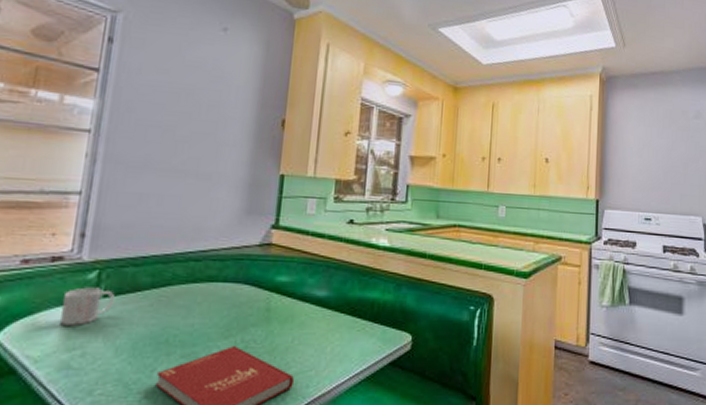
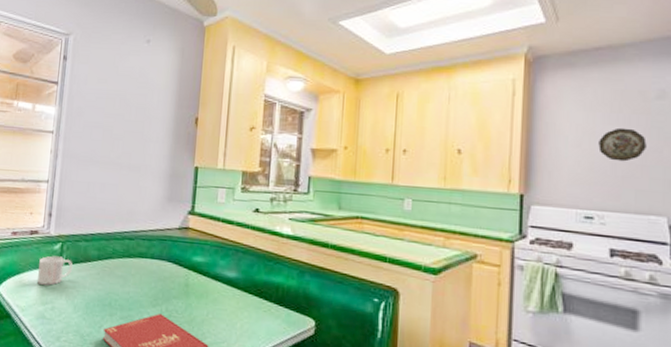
decorative plate: none [654,141,688,171] -> present [598,127,647,162]

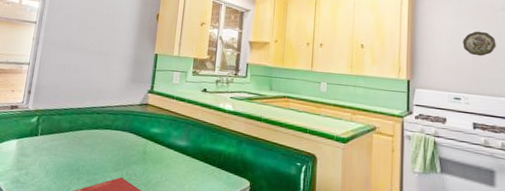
mug: present [37,256,72,286] -> none [14,127,47,154]

